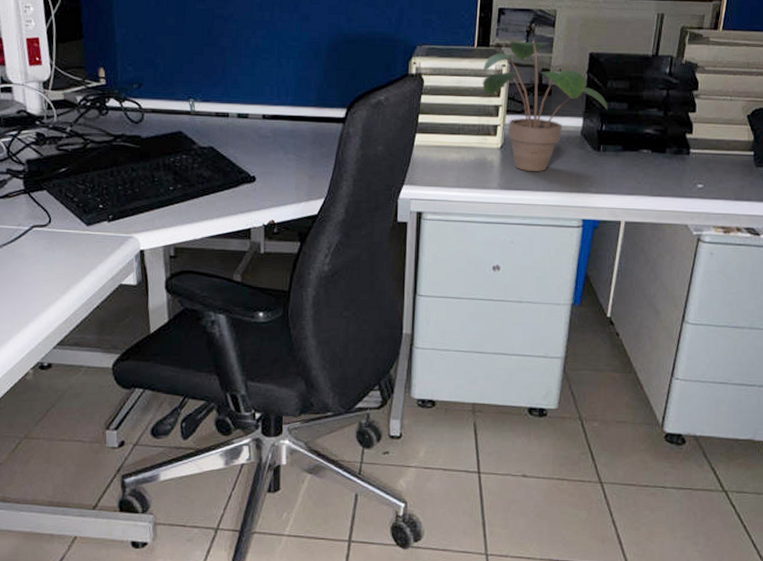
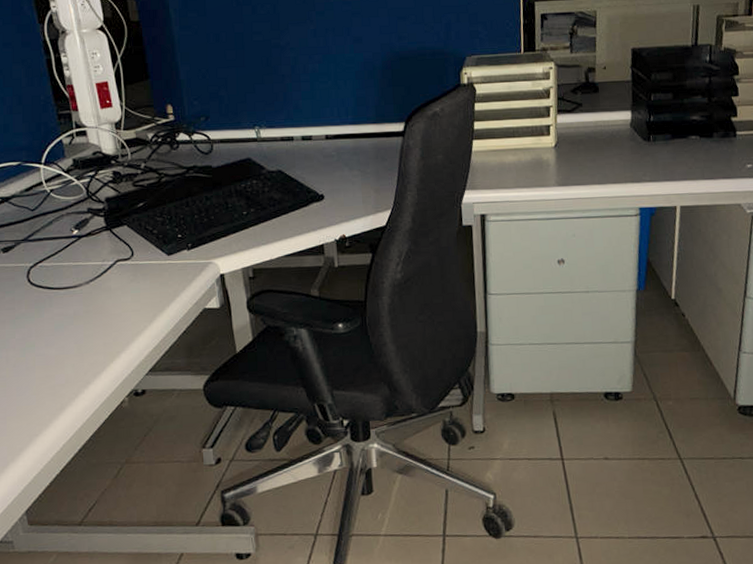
potted plant: present [482,40,608,171] -> none [532,41,654,166]

